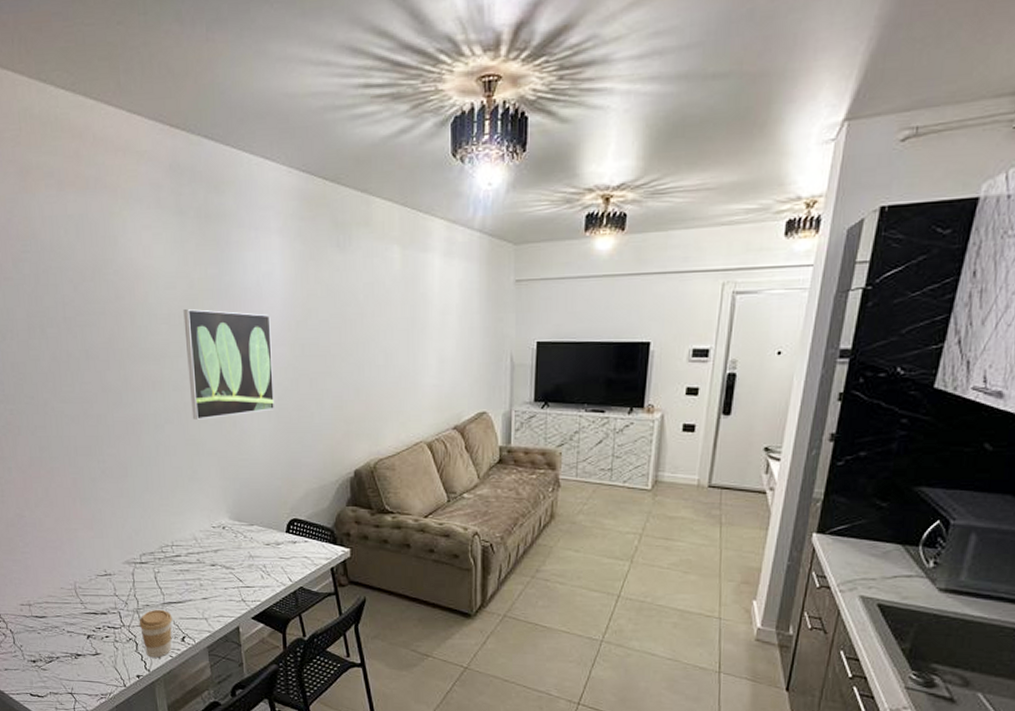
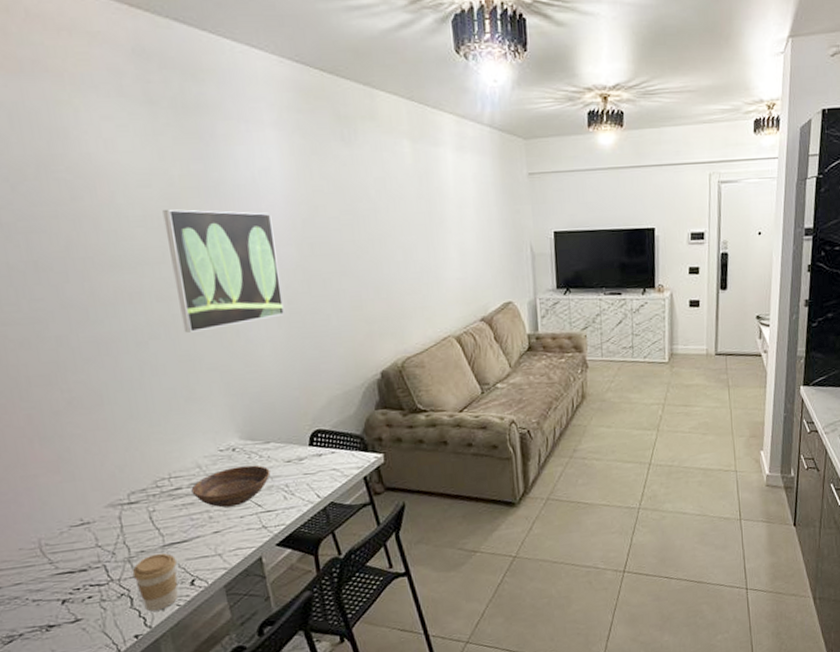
bowl: none [188,543,252,578] -> present [191,465,271,508]

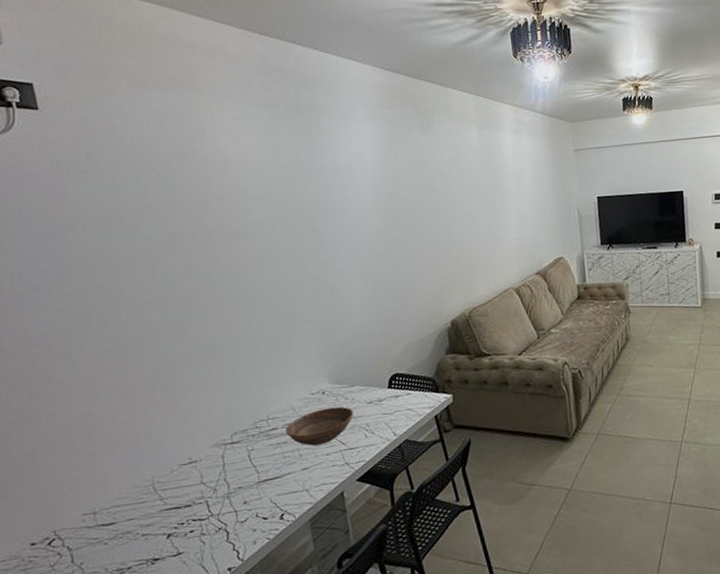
coffee cup: present [132,553,179,612] -> none [230,489,269,545]
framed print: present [162,209,286,333] -> none [275,189,372,291]

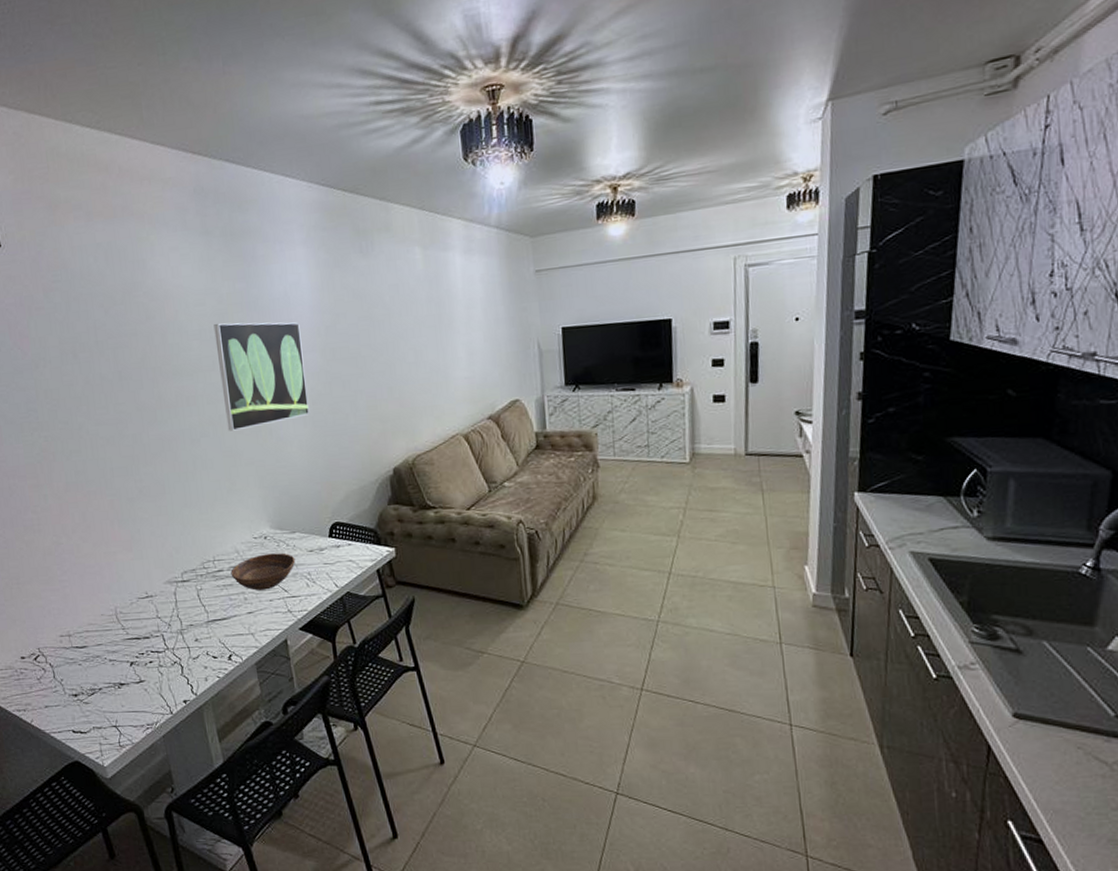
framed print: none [275,189,372,291] -> present [213,322,310,431]

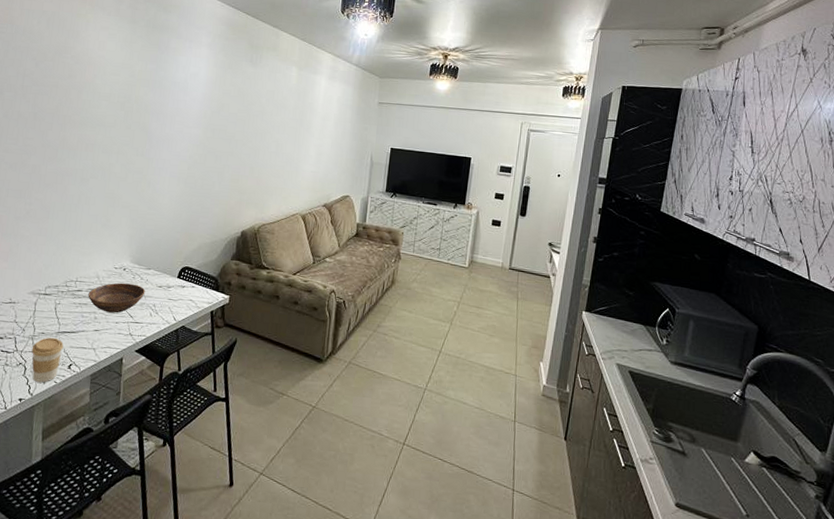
coffee cup: none [183,628,219,680] -> present [31,337,64,383]
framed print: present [213,322,310,431] -> none [114,92,192,178]

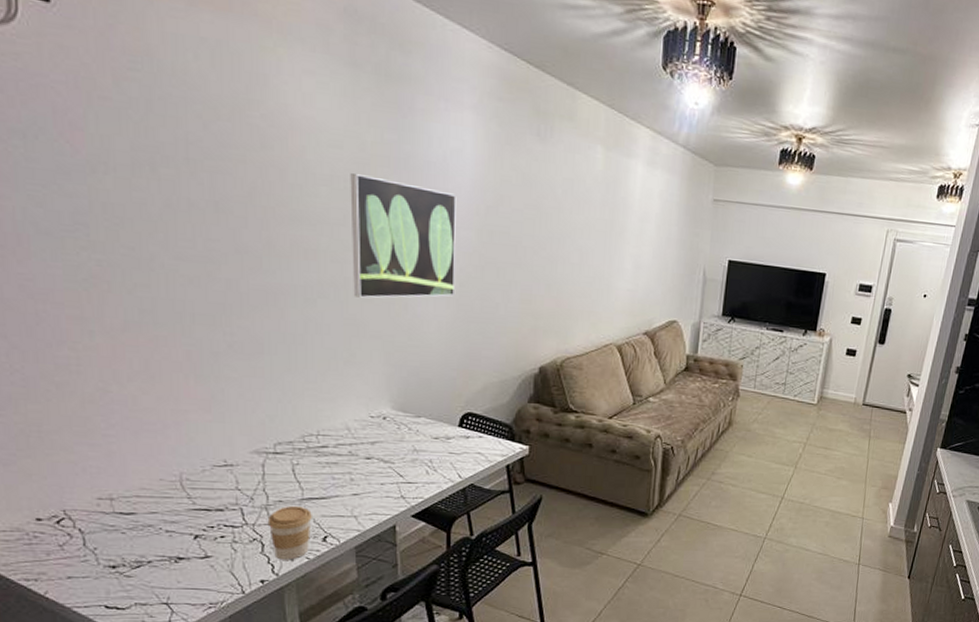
bowl: present [88,282,146,313] -> none [337,435,417,473]
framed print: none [114,92,192,178] -> present [350,173,457,298]

